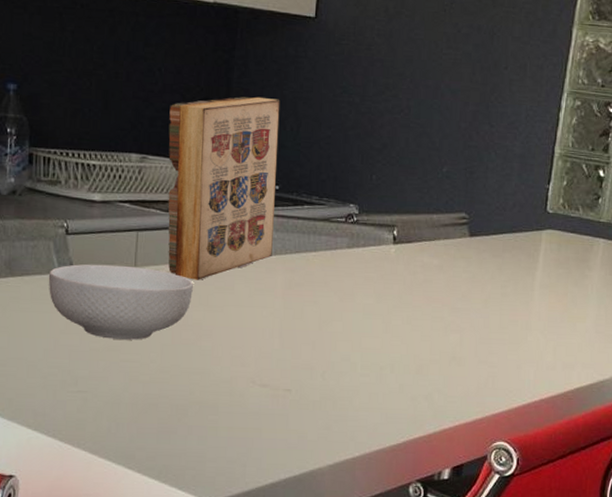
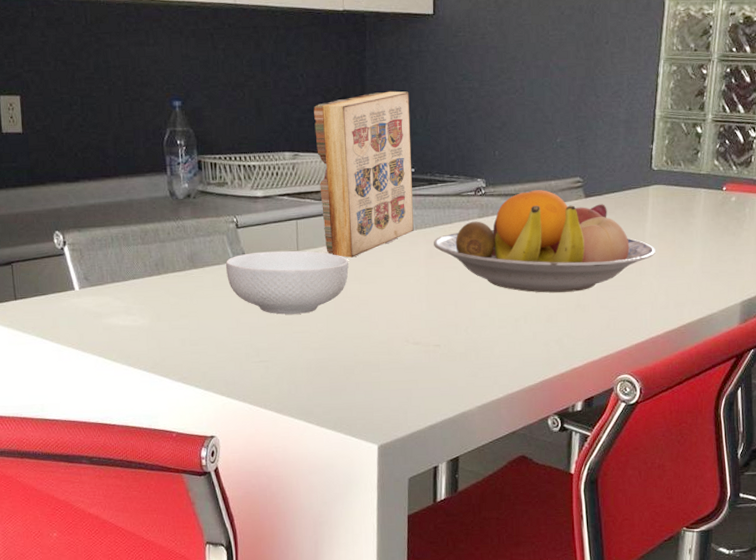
fruit bowl: none [294,222,545,342] -> present [434,190,655,293]

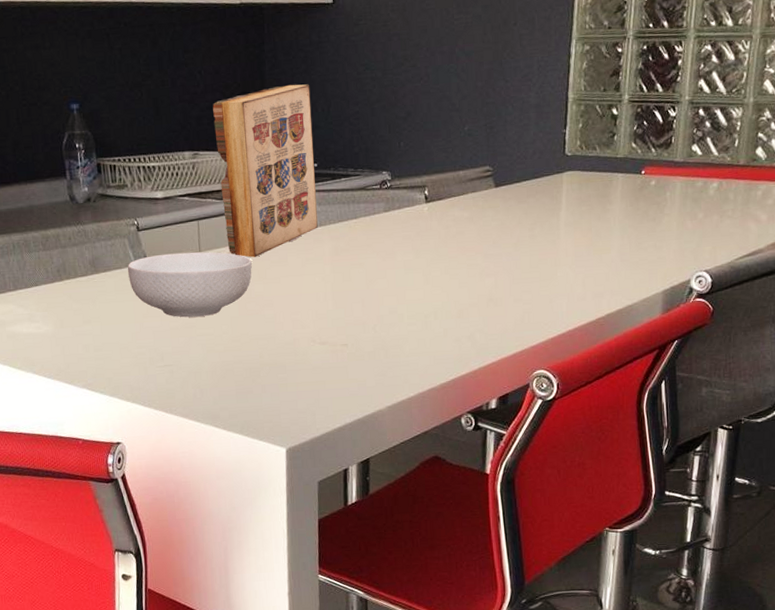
fruit bowl: present [434,190,655,293] -> none [338,180,571,288]

